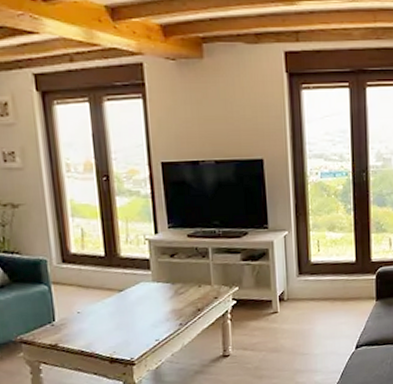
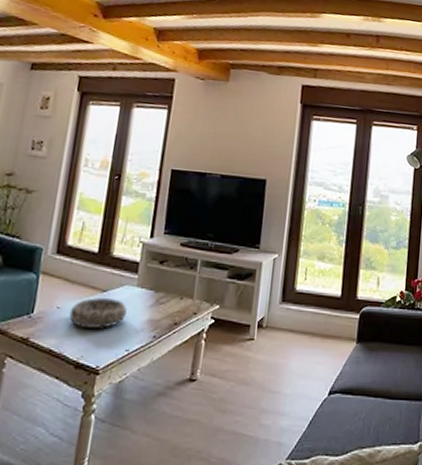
decorative bowl: none [91,296,148,327] -> present [69,298,127,328]

